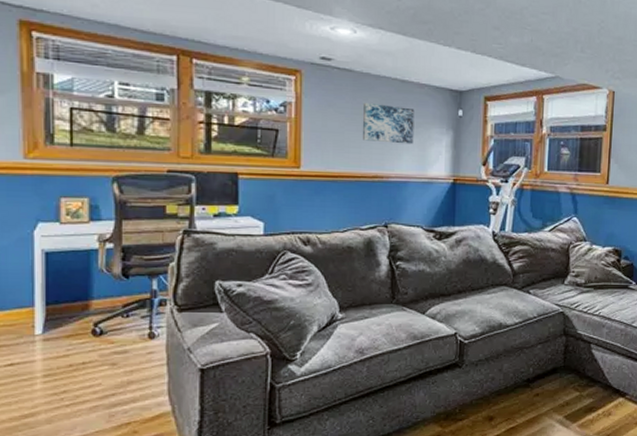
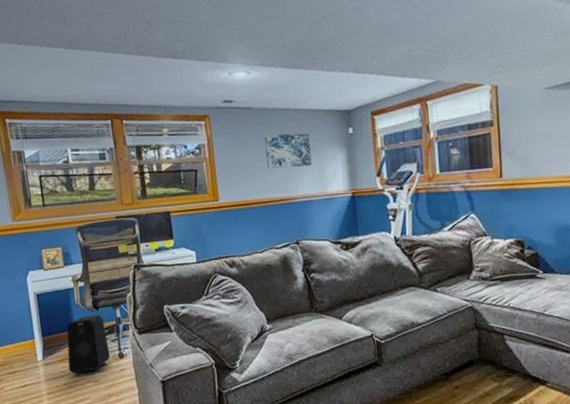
speaker: none [77,284,137,358] -> present [66,314,111,378]

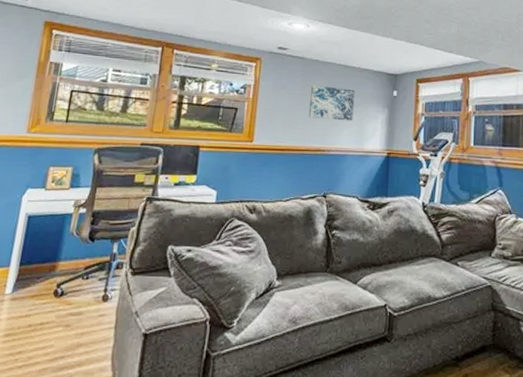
speaker: present [66,314,111,378] -> none [38,247,97,319]

